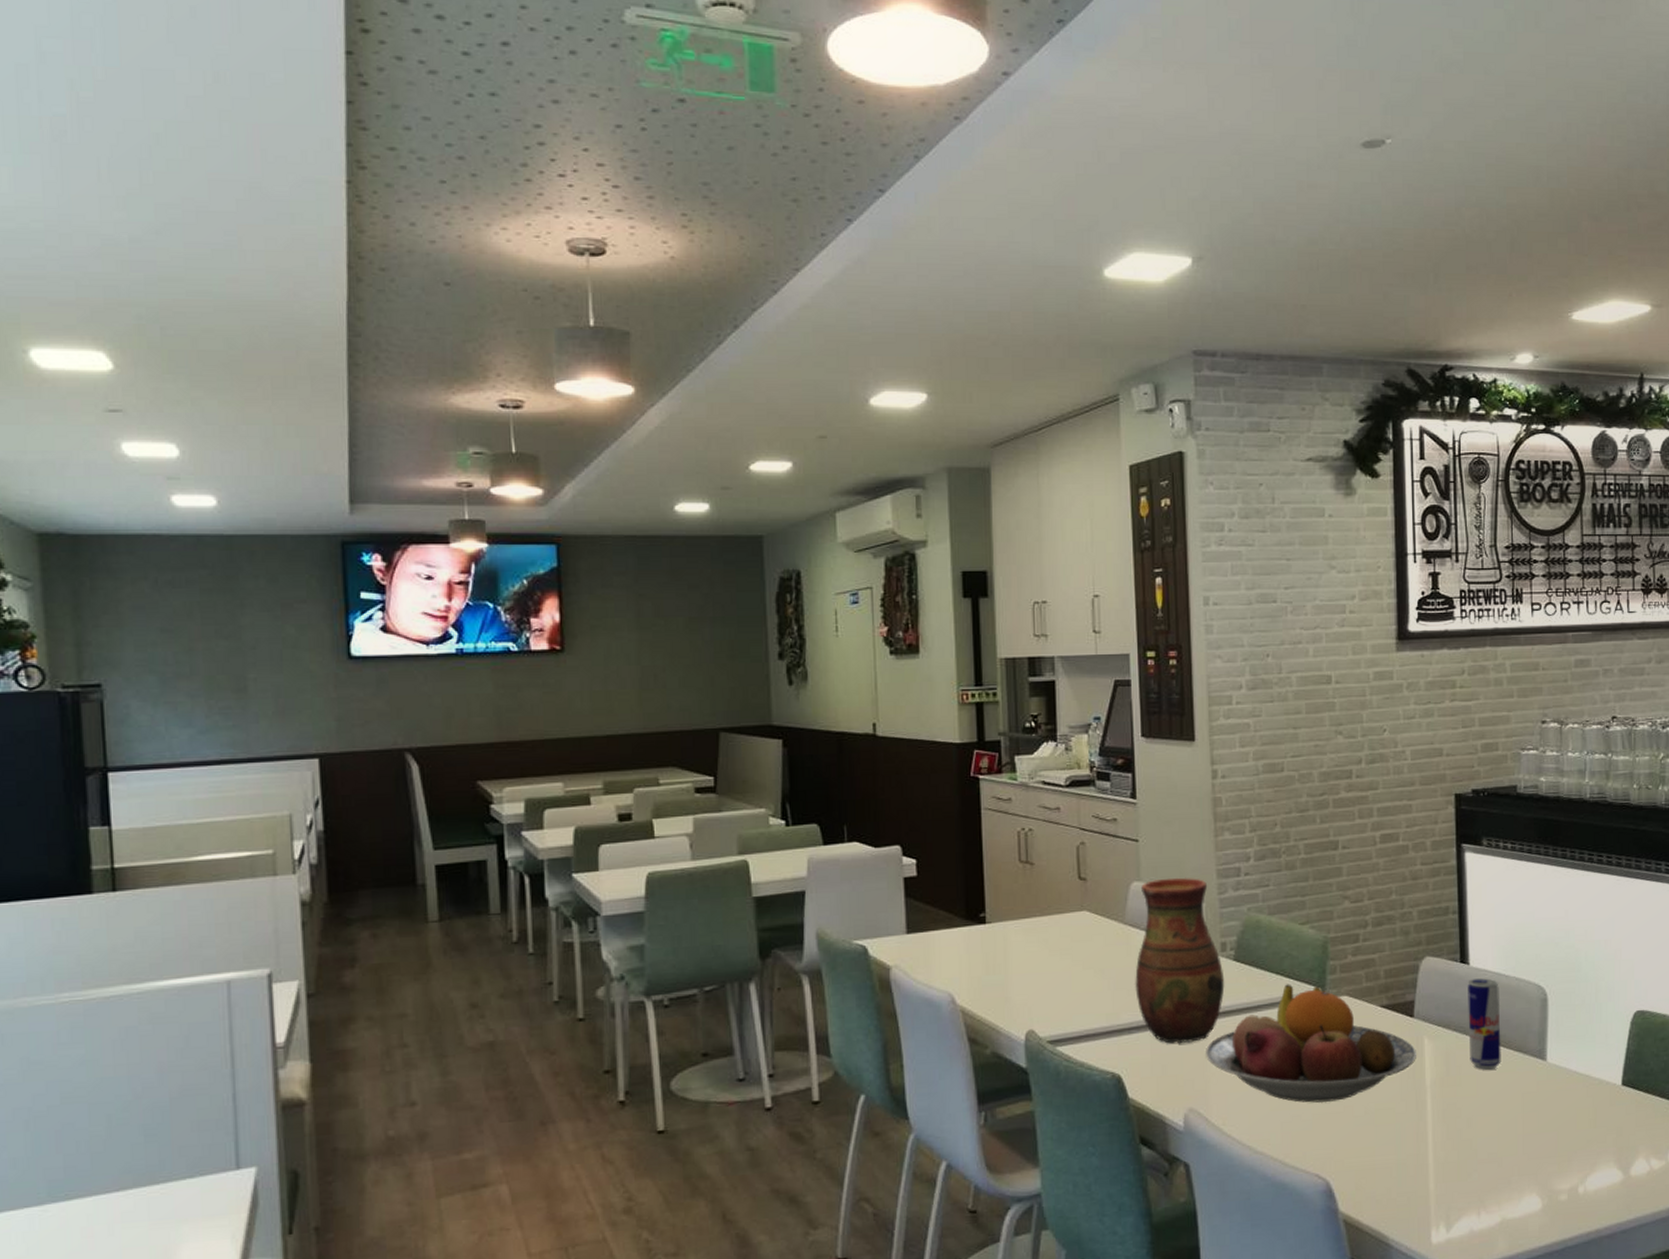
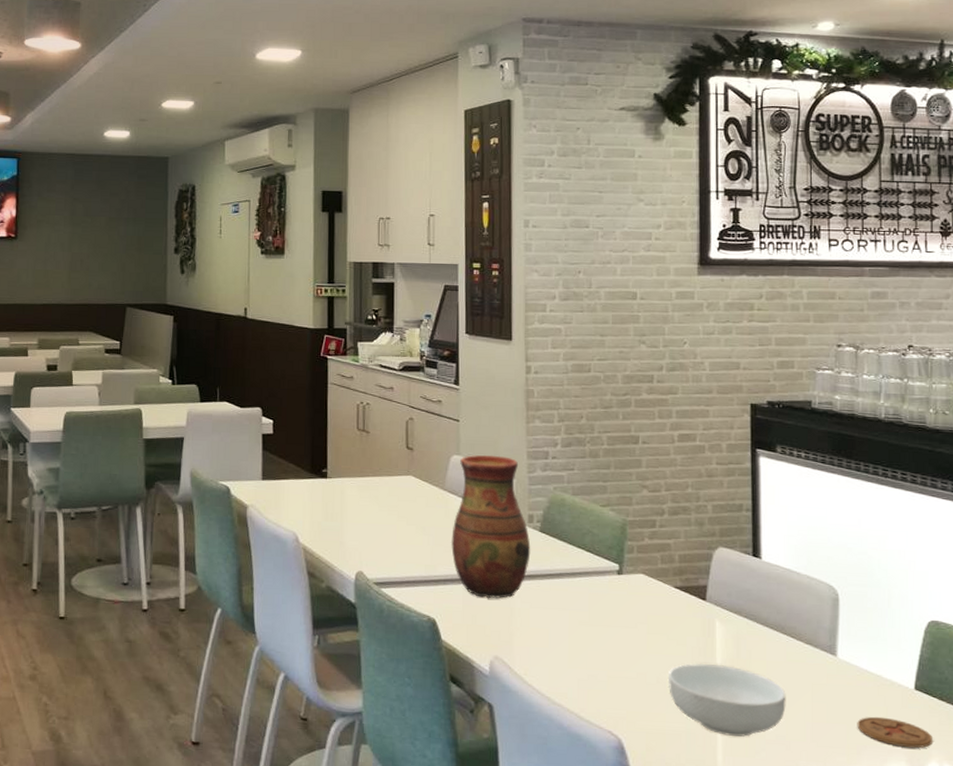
fruit bowl: present [1206,984,1416,1103] -> none [512,557,708,667]
cereal bowl: none [1376,1085,1497,1161] -> present [668,663,786,737]
beverage can: present [1468,978,1501,1070] -> none [759,572,792,658]
coaster: none [1567,1118,1640,1148] -> present [857,716,934,749]

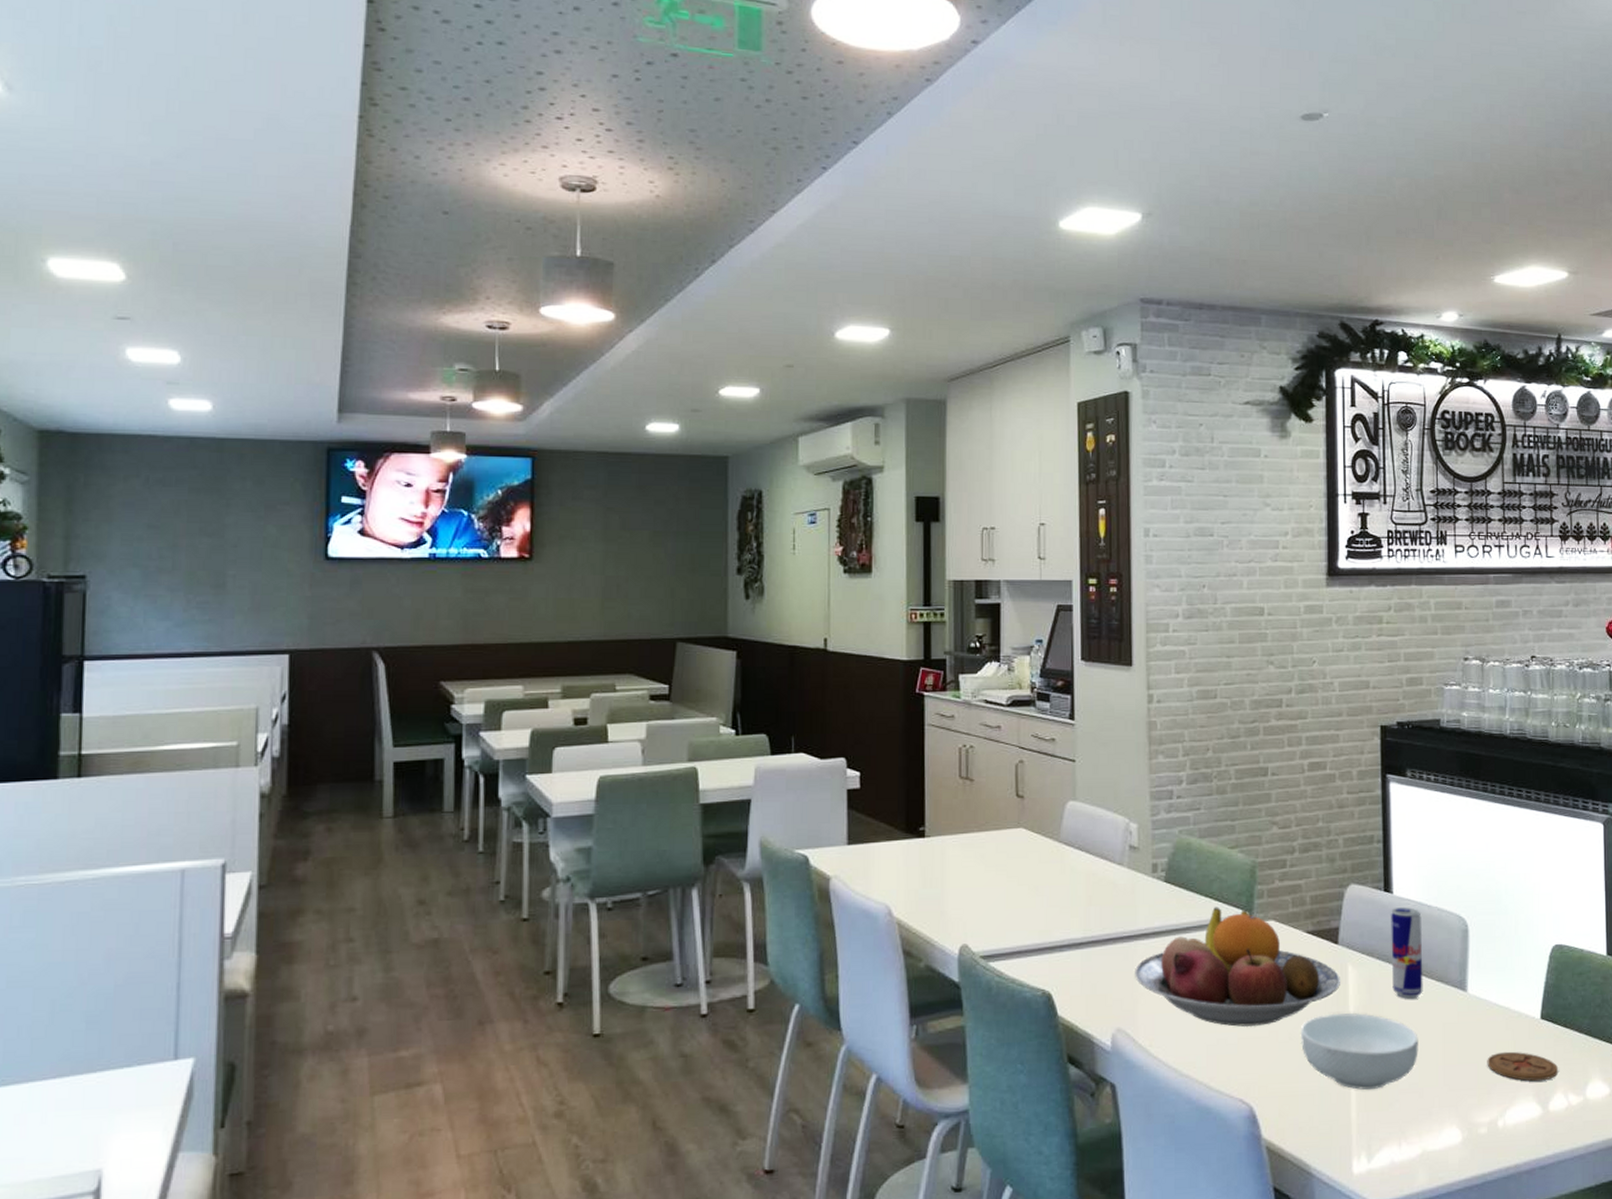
vase: present [451,454,531,599] -> none [1068,798,1155,964]
fruit bowl: none [512,557,708,667] -> present [1135,907,1340,1027]
beverage can: none [759,572,792,658] -> present [1391,907,1423,999]

